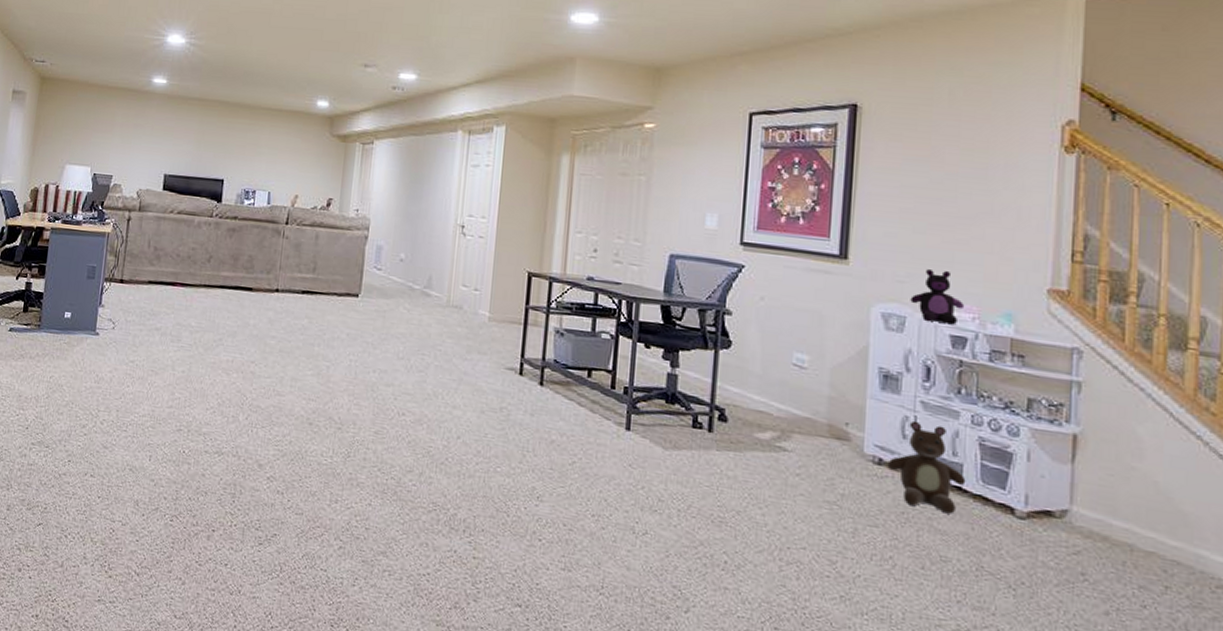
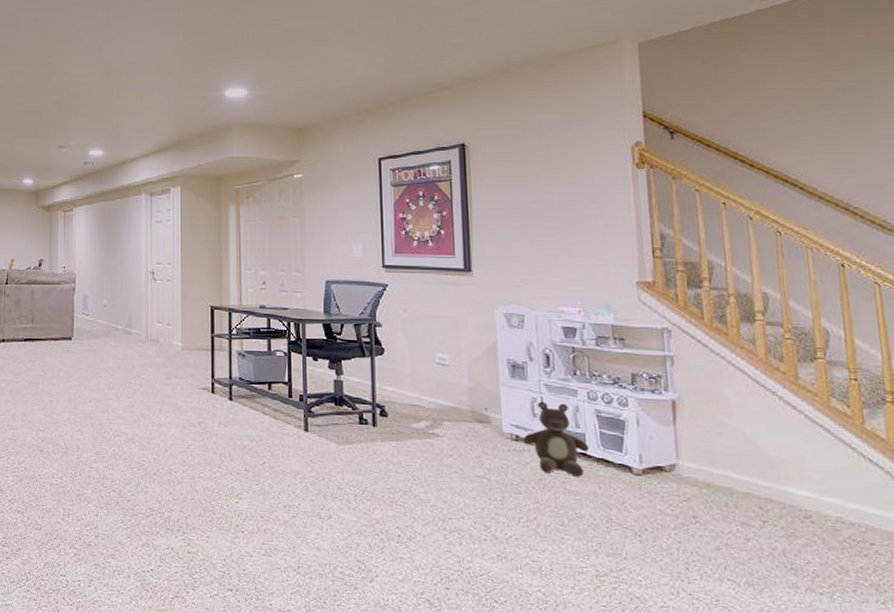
stuffed animal: present [910,269,965,325] -> none [526,274,571,318]

